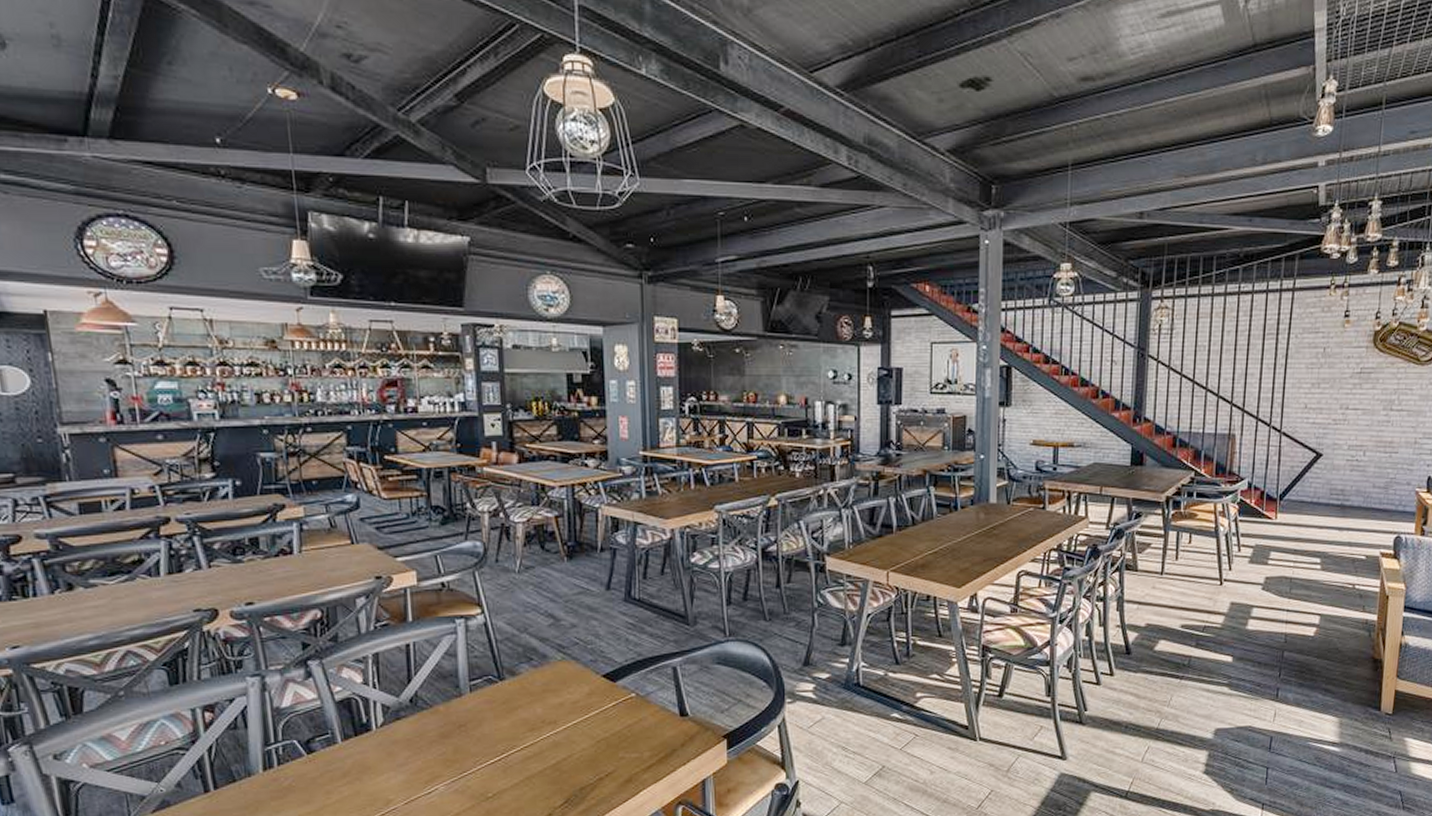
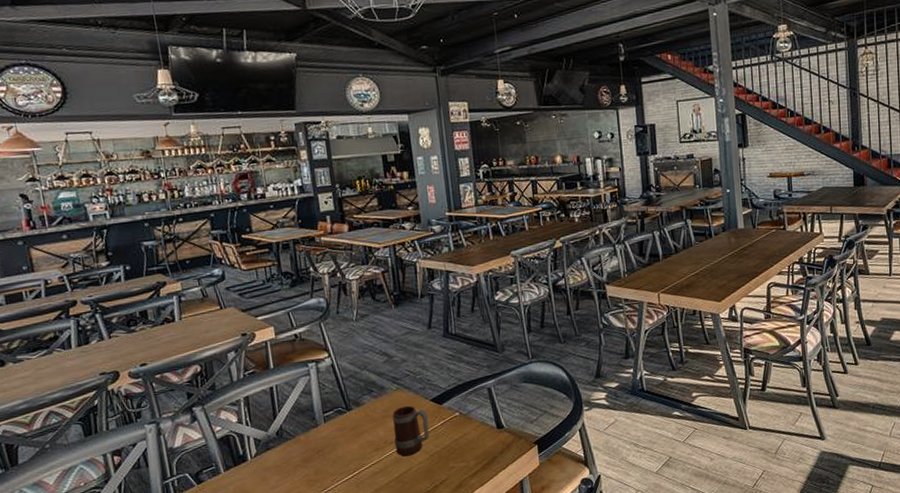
beer mug: none [553,680,598,741] -> present [392,405,430,457]

